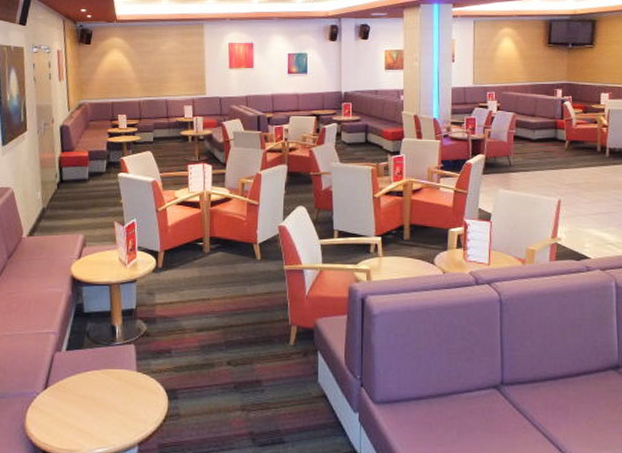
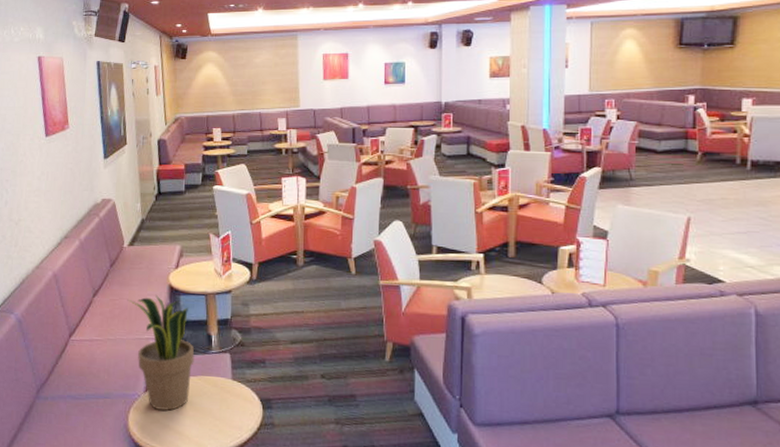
potted plant: none [25,287,98,408] -> present [127,295,195,411]

